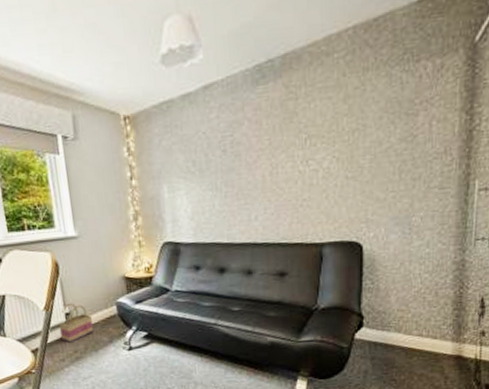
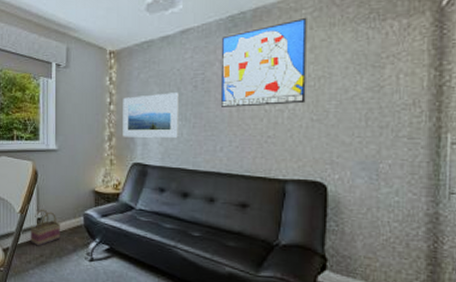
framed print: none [145,159,210,215] -> present [123,92,179,138]
wall art: none [248,63,340,172] -> present [220,18,307,107]

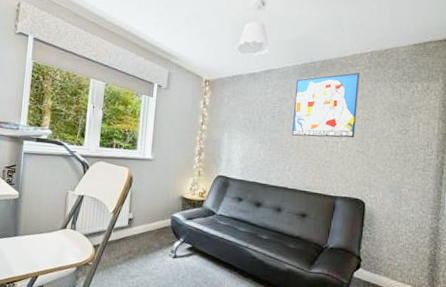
basket: present [30,209,61,246] -> none [120,210,150,244]
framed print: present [123,92,179,138] -> none [211,119,260,157]

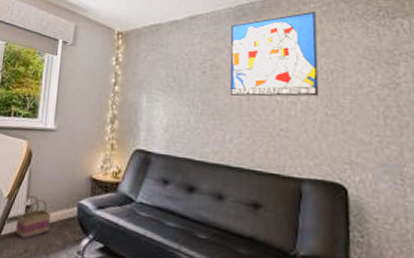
basket: none [120,210,150,244] -> present [15,195,52,240]

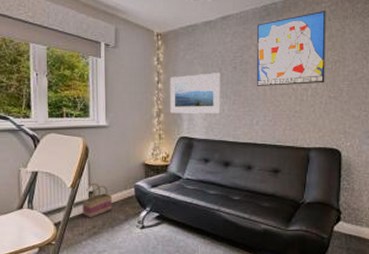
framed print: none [126,77,186,125] -> present [170,73,220,113]

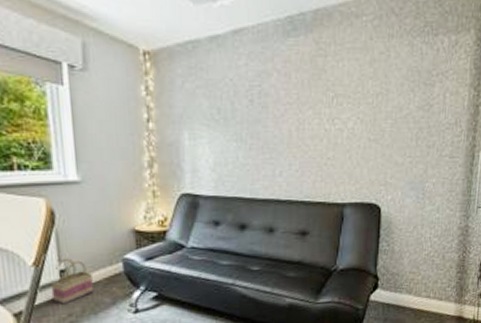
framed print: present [170,73,220,113] -> none [164,108,233,163]
wall art: present [256,11,326,86] -> none [279,26,367,126]

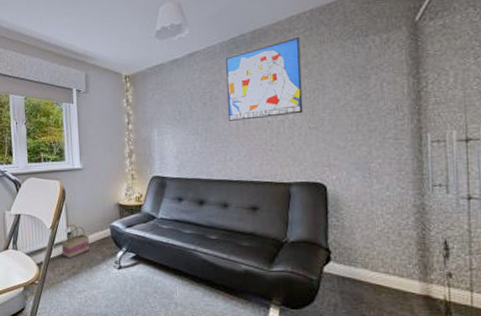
wall art: none [279,26,367,126] -> present [225,38,303,121]

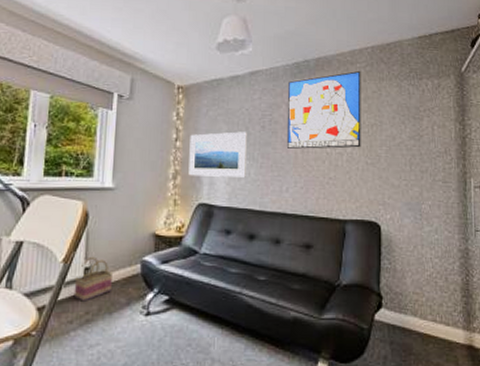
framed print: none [140,110,192,153] -> present [188,131,247,177]

